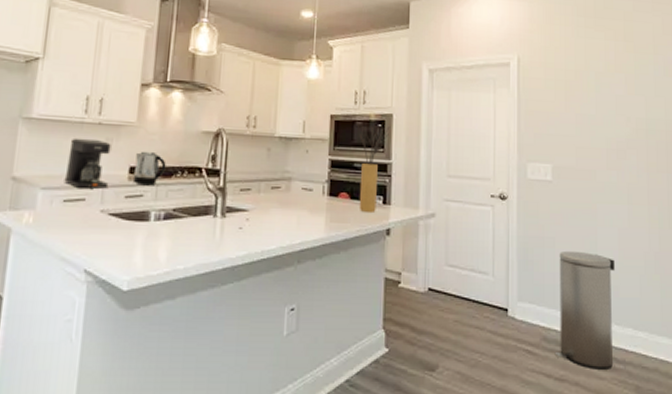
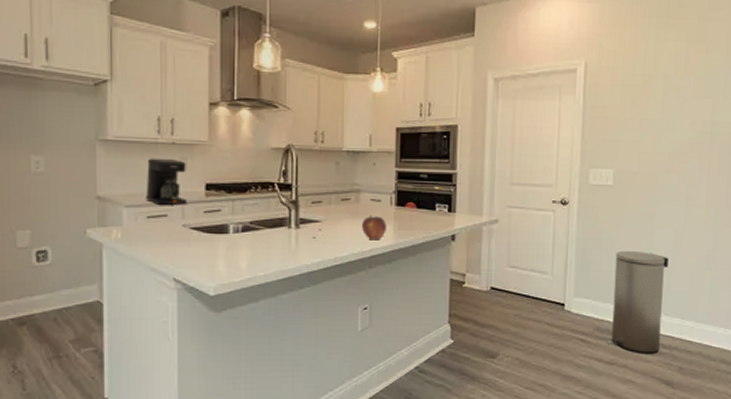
kettle: present [132,151,166,186] -> none [209,168,240,201]
fruit: none [291,205,318,233] -> present [361,215,387,240]
vase: present [359,126,391,214] -> none [424,137,455,221]

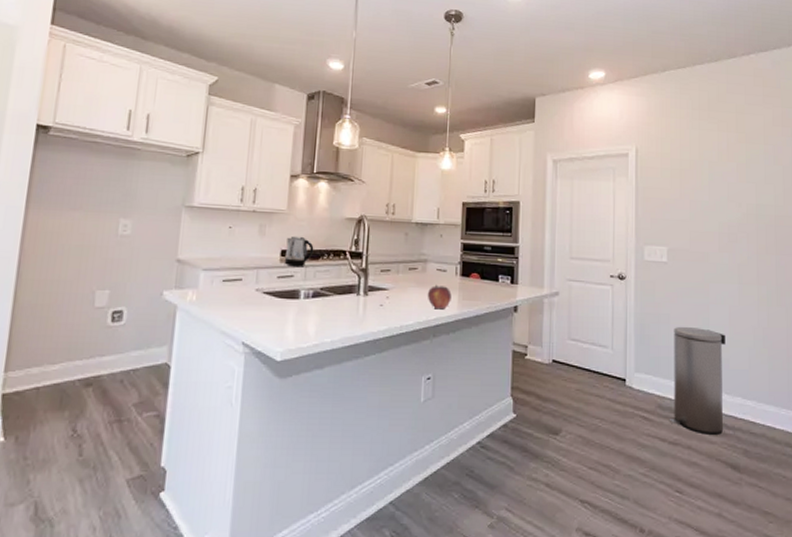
coffee maker: present [145,158,188,205] -> none [223,224,264,270]
kettle: none [209,168,240,201] -> present [284,236,314,267]

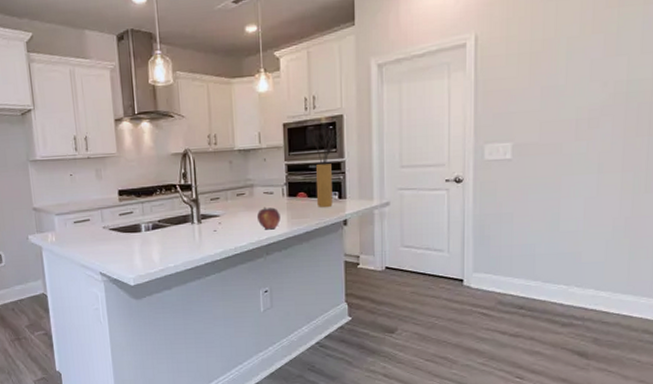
kettle: present [284,236,314,267] -> none [122,175,147,204]
vase: none [488,212,518,292] -> present [311,127,342,208]
pedal bin: present [669,326,725,435] -> none [510,223,578,326]

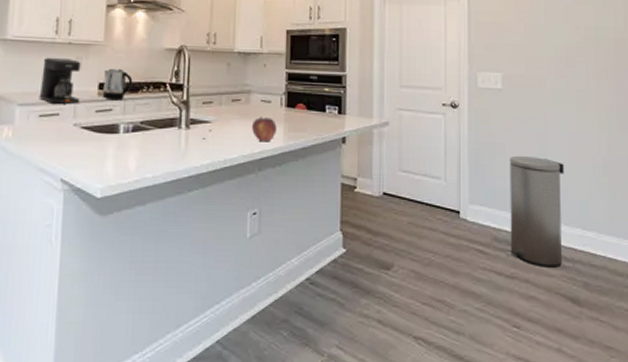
coffee maker: none [70,171,105,211] -> present [39,57,81,104]
kettle: none [122,175,147,204] -> present [102,68,133,101]
vase: present [311,127,342,208] -> none [314,40,344,123]
pedal bin: none [510,223,578,326] -> present [505,155,564,268]

